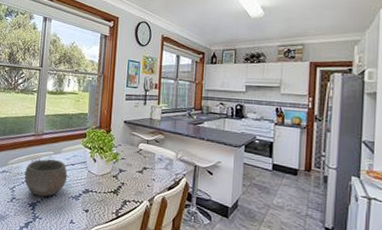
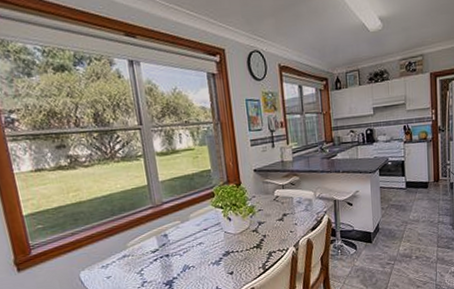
bowl: present [24,159,68,197] -> none [150,228,203,272]

